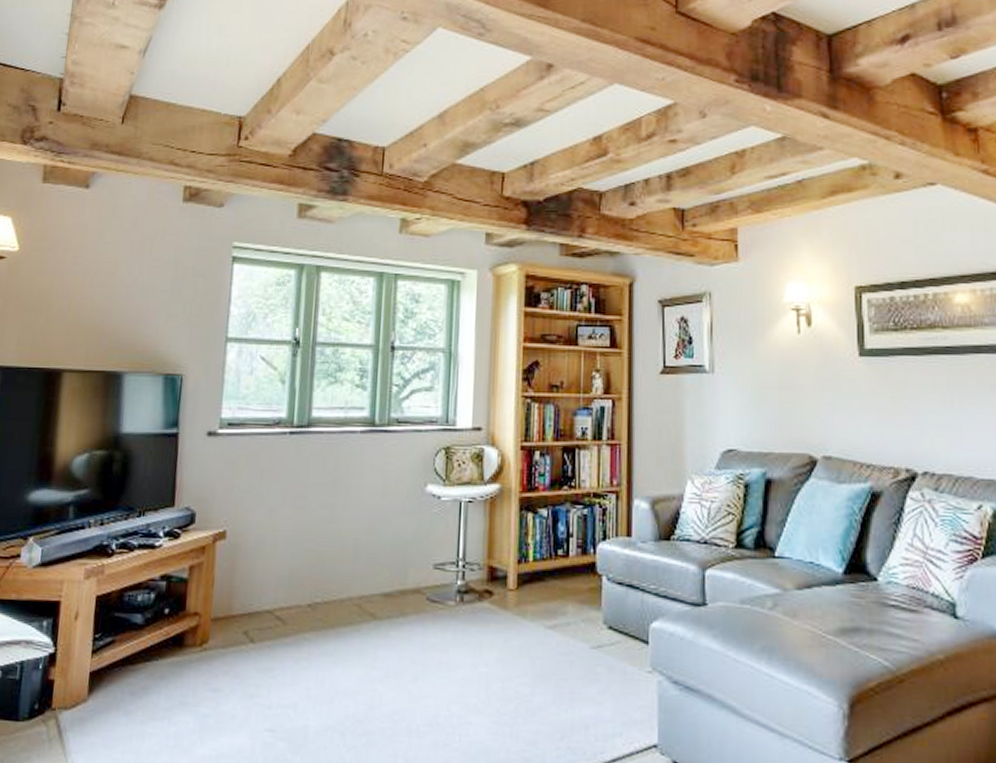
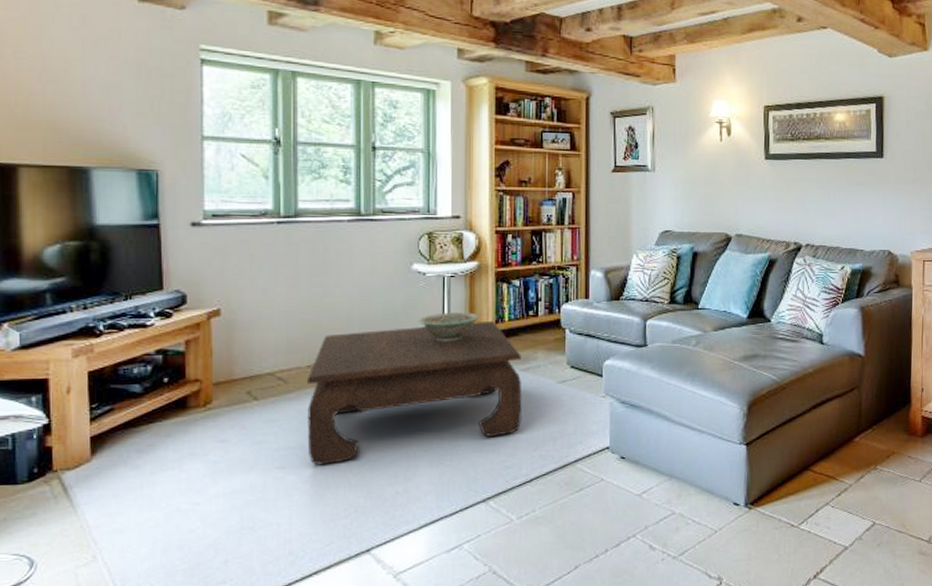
coffee table: none [301,559,548,733] -> present [307,320,522,465]
decorative bowl: none [430,546,500,585] -> present [418,312,480,342]

